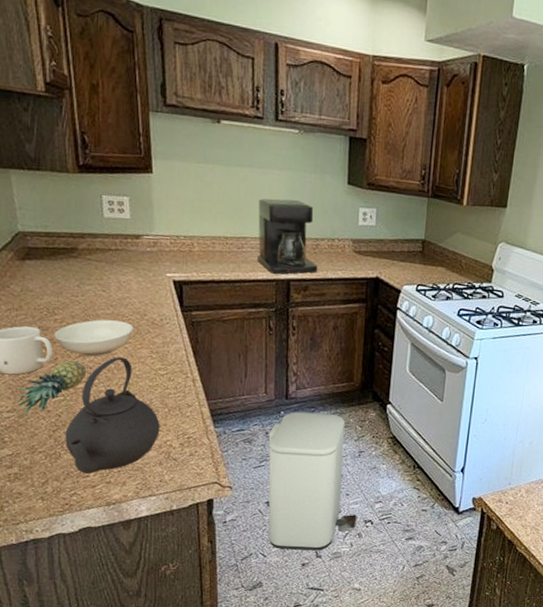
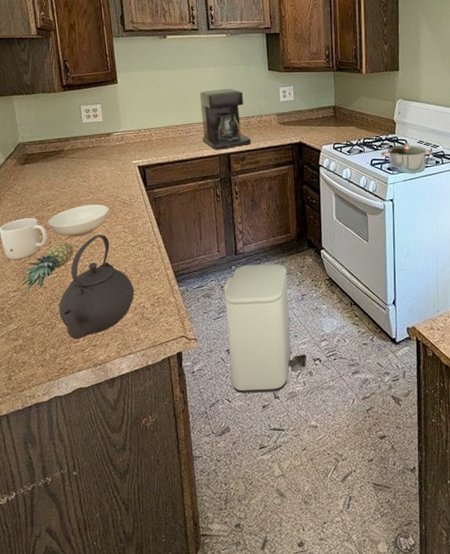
cooking pot: none [471,294,532,331] -> present [381,142,433,173]

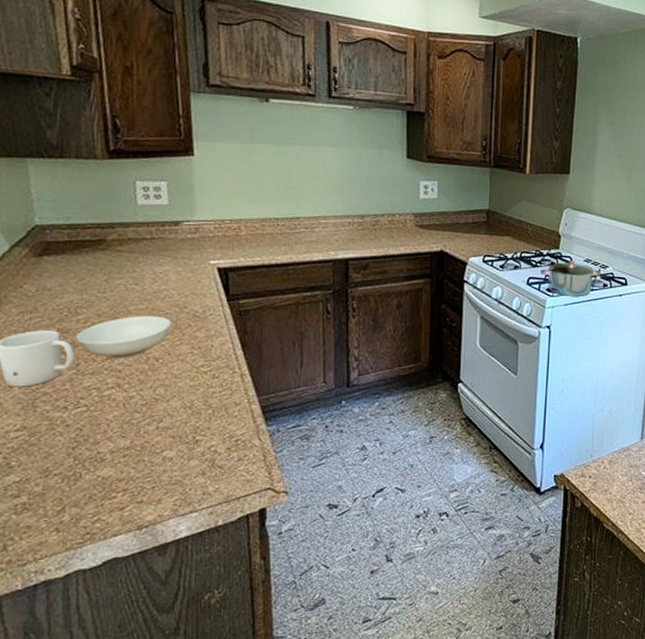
fruit: present [18,241,74,292] -> none [24,364,115,432]
kettle: present [59,235,134,339] -> none [87,356,203,495]
coffee maker: present [199,89,252,150] -> none [311,176,379,254]
pedal bin: present [224,264,307,394] -> none [329,399,431,557]

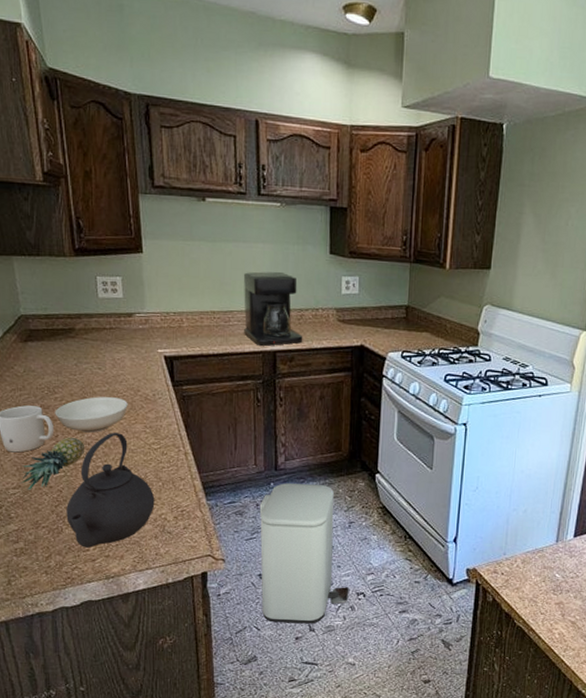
fruit: none [24,364,115,432] -> present [19,437,85,490]
kettle: none [87,356,203,495] -> present [66,432,155,548]
coffee maker: none [311,176,379,254] -> present [243,271,303,346]
pedal bin: none [329,399,431,557] -> present [259,483,349,624]
cooking pot: present [540,260,602,296] -> none [458,358,521,395]

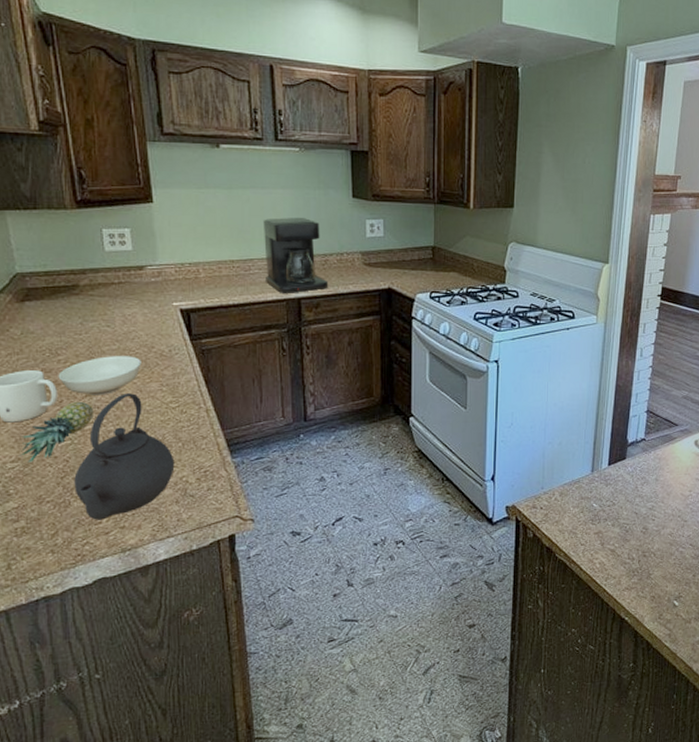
pedal bin: present [259,483,349,624] -> none [289,433,388,581]

